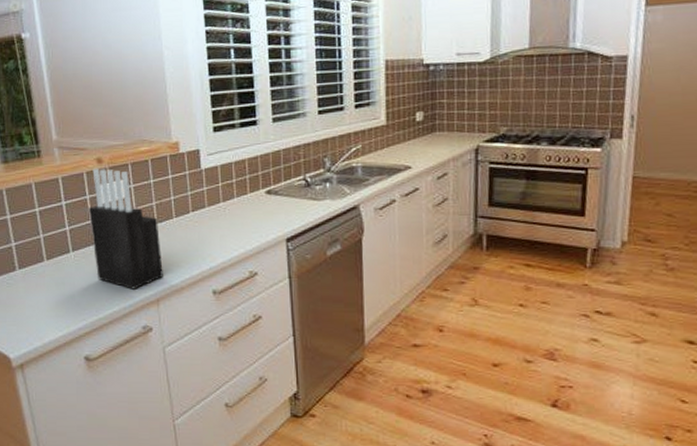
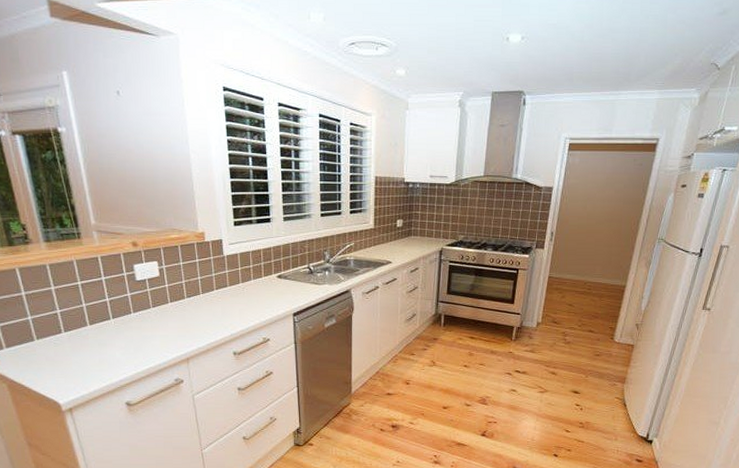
knife block: present [89,168,163,290] -> none [126,250,192,350]

